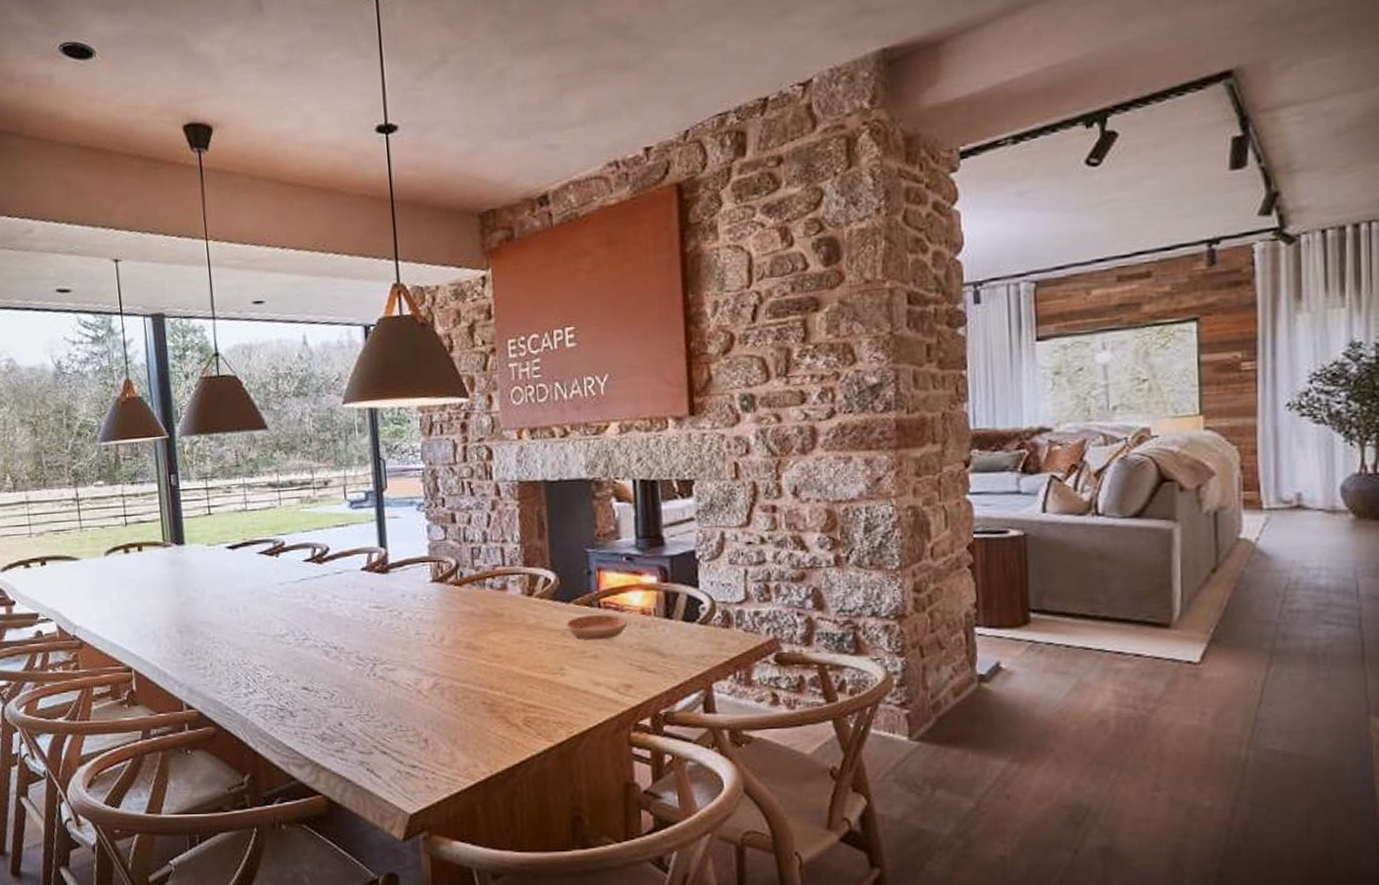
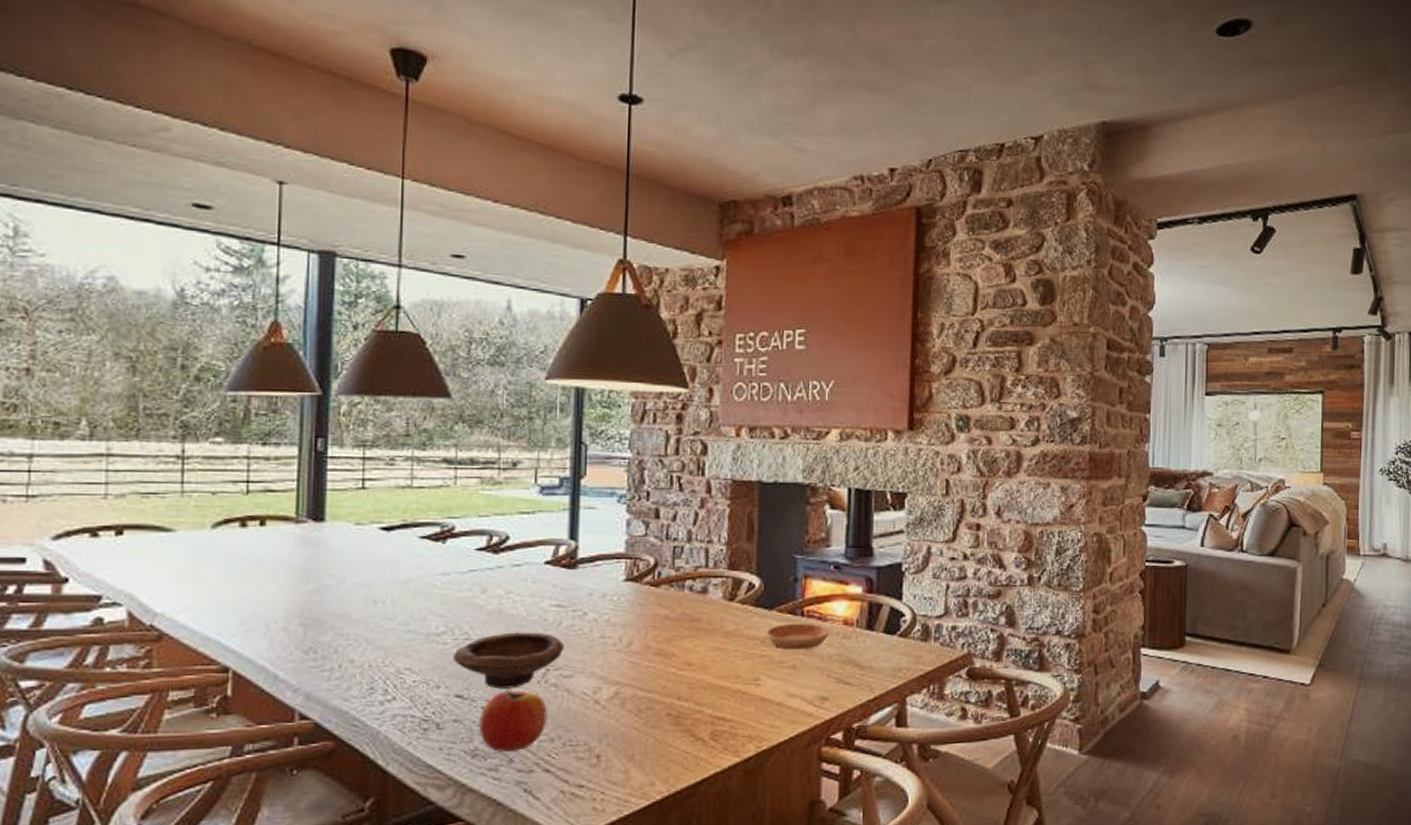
bowl: none [295,631,386,682] -> present [452,632,565,689]
fruit: none [323,681,379,736] -> present [479,689,547,752]

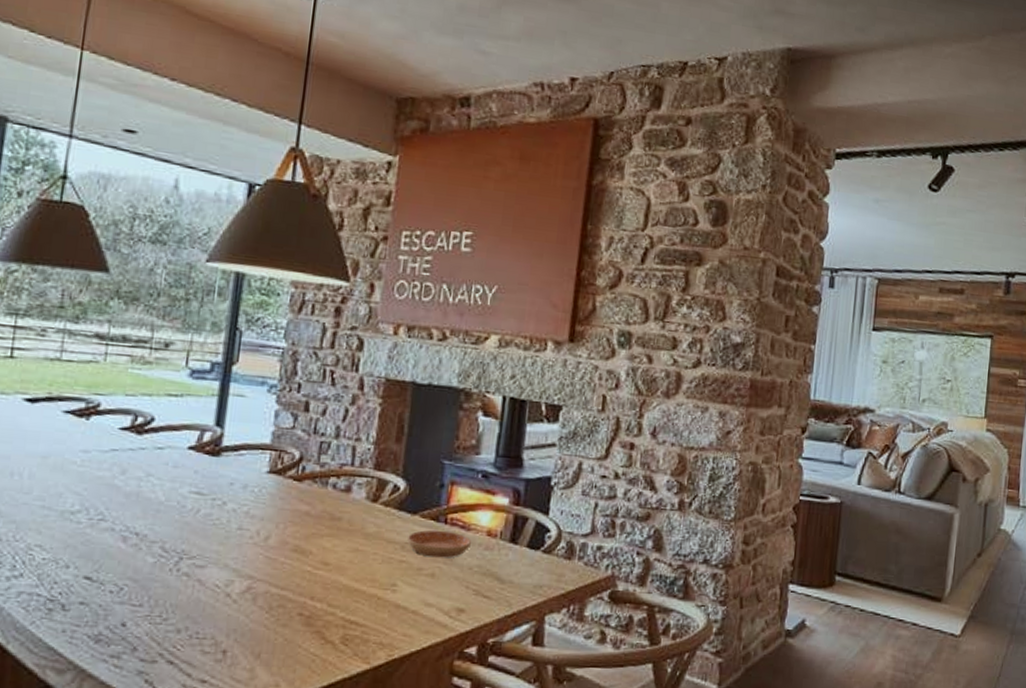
bowl: present [452,632,565,689] -> none [85,516,201,575]
fruit: present [479,689,547,752] -> none [105,574,177,640]

